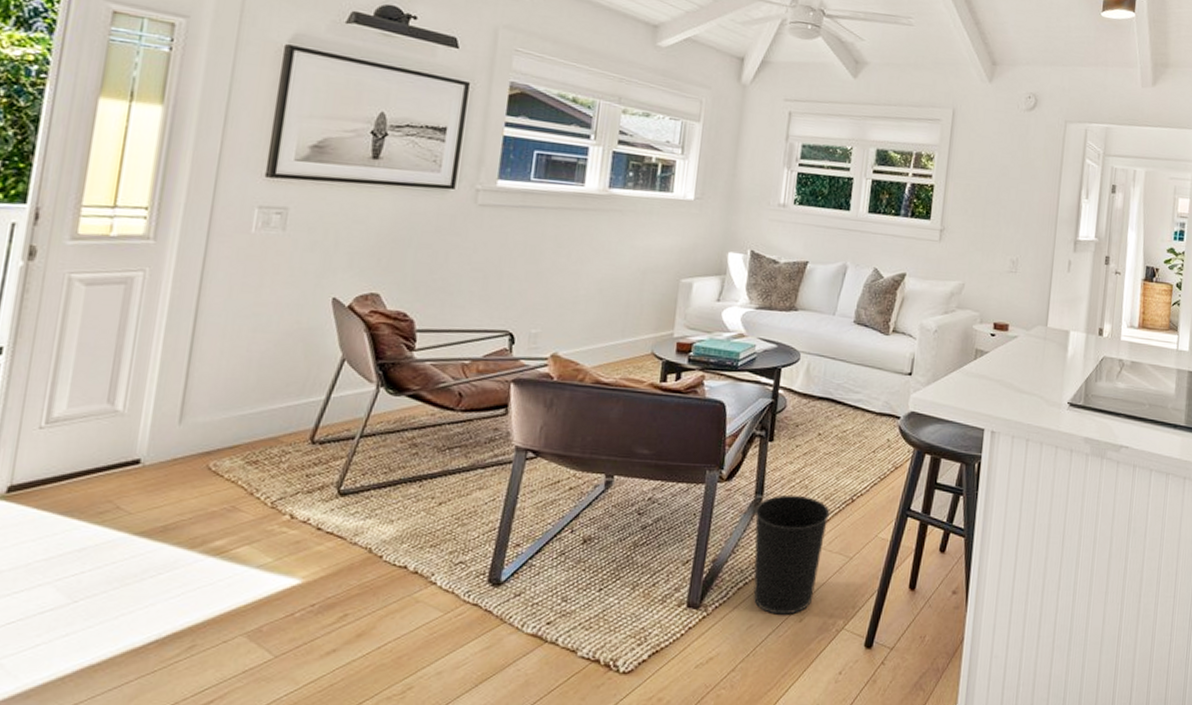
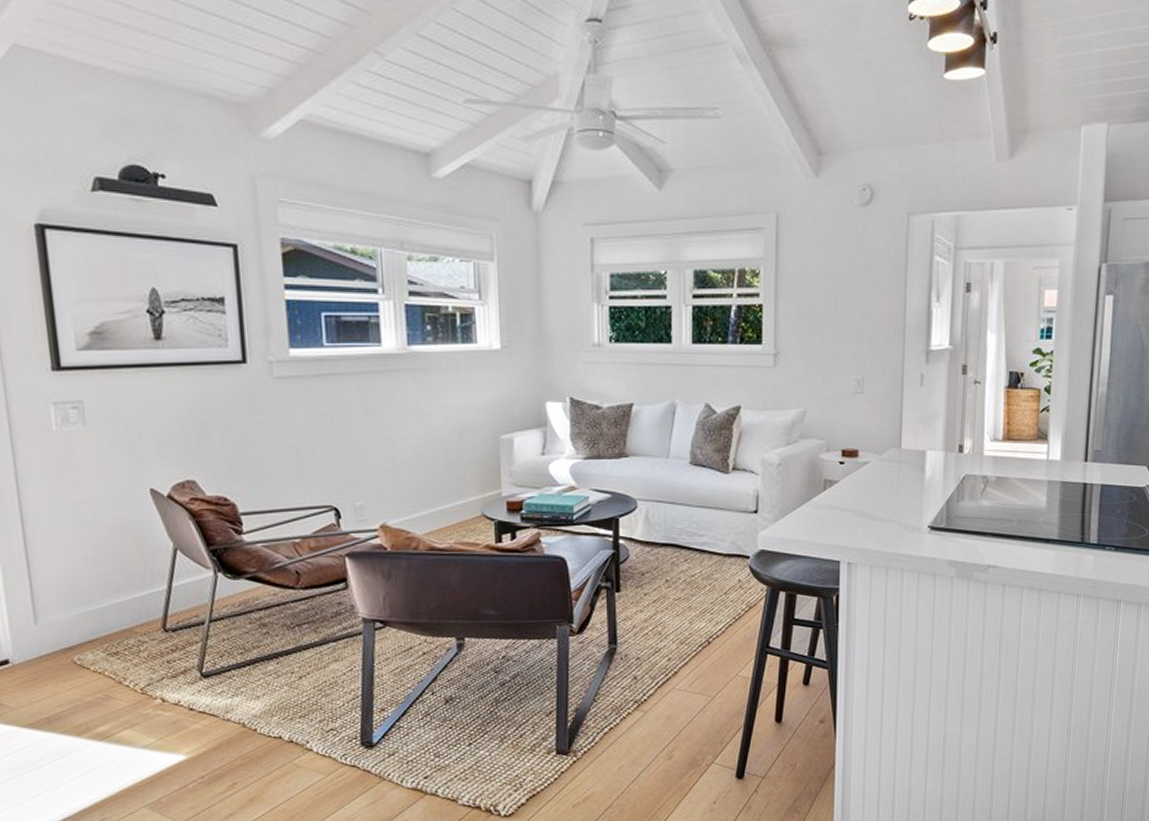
wastebasket: present [753,494,830,615] -> none [611,641,687,755]

